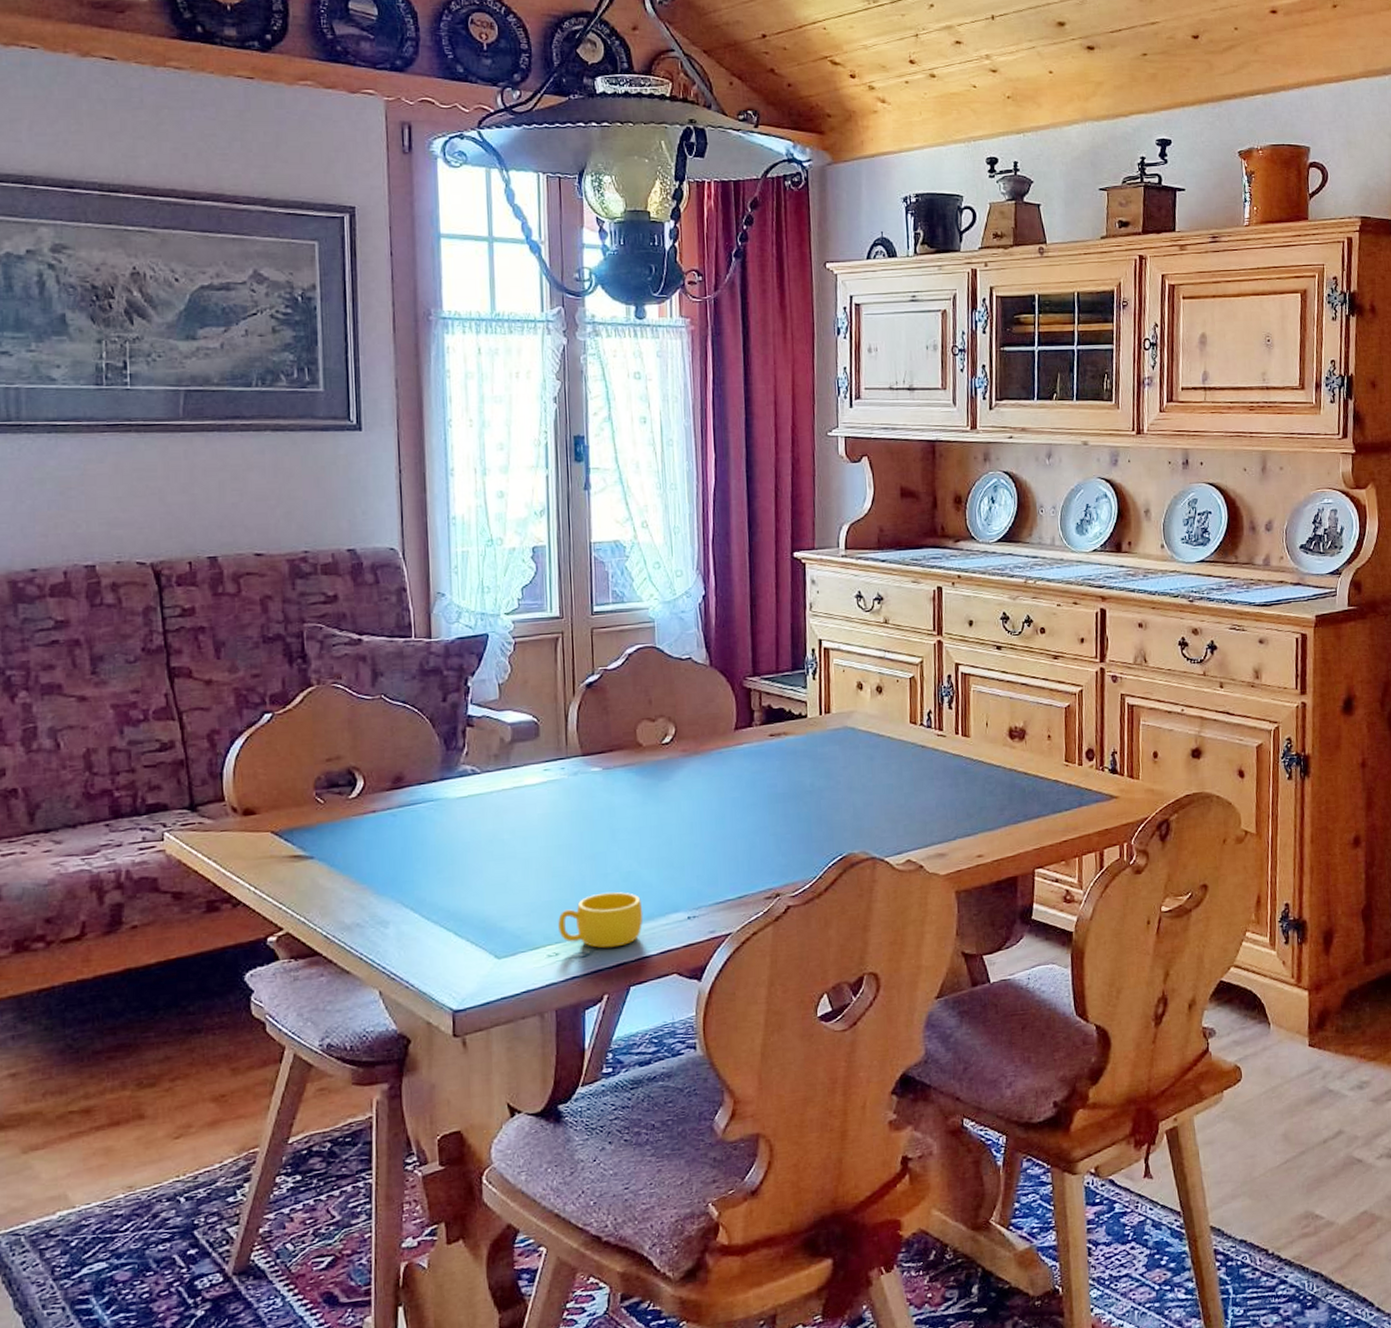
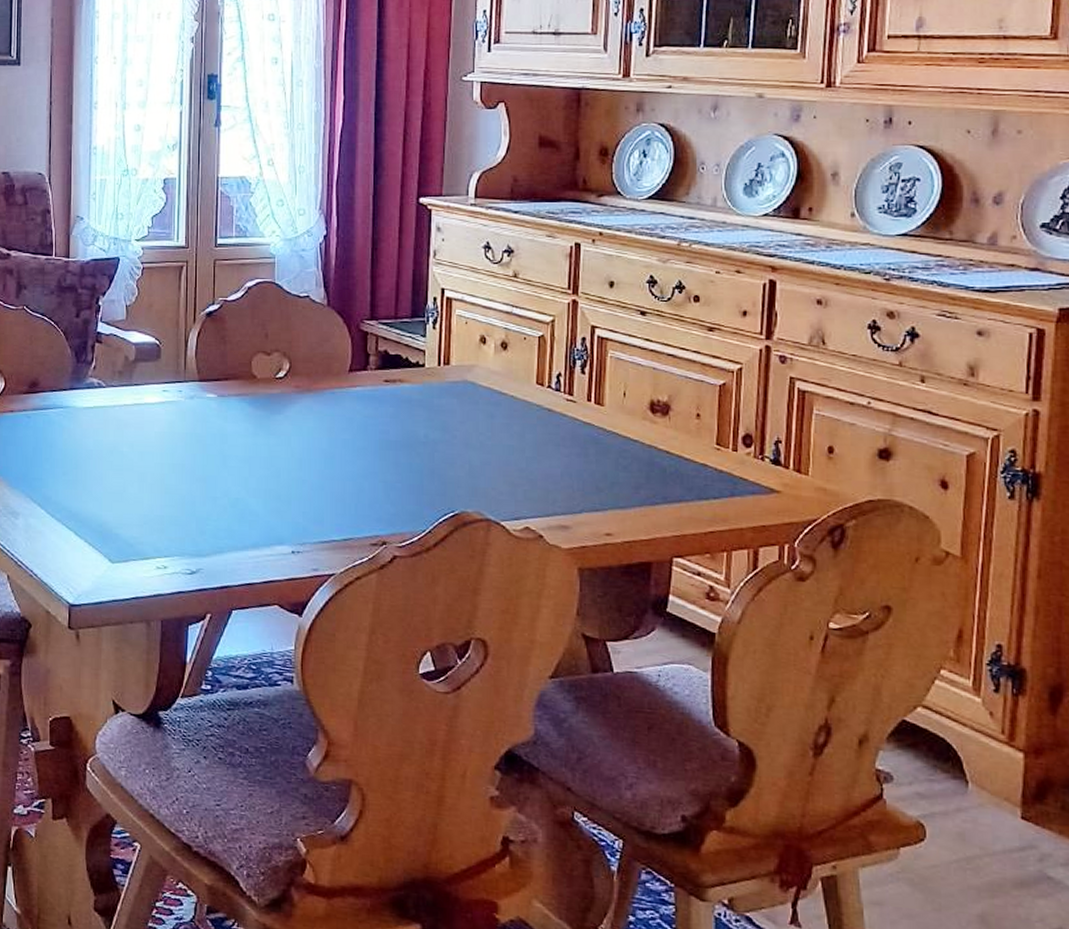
cup: present [558,892,643,948] -> none [168,515,249,570]

